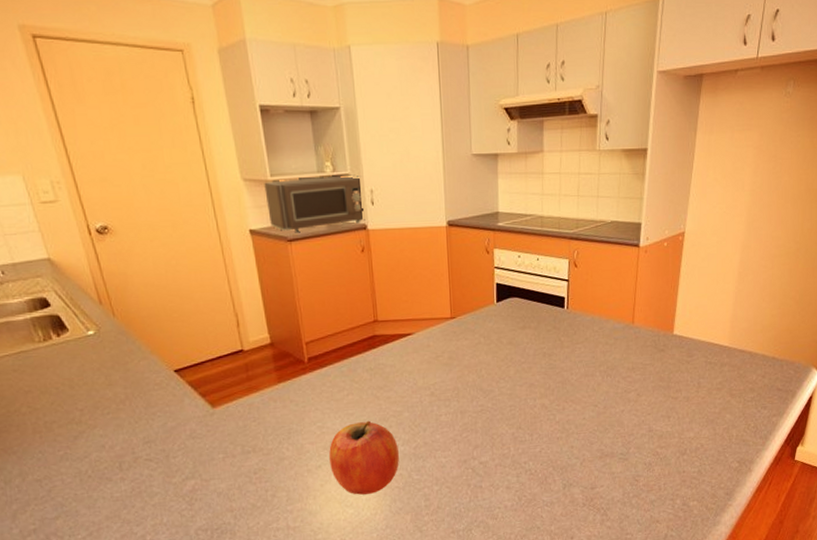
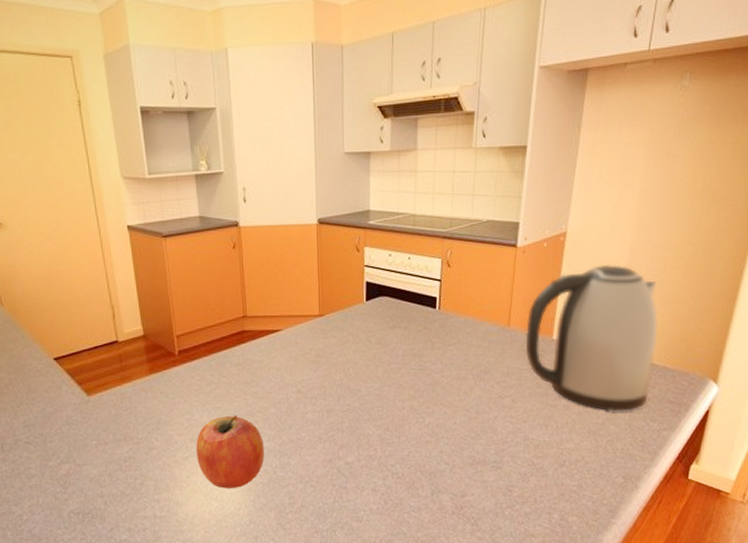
microwave: present [264,175,363,232] -> none [142,173,236,228]
kettle: none [648,261,767,401] -> present [525,264,658,412]

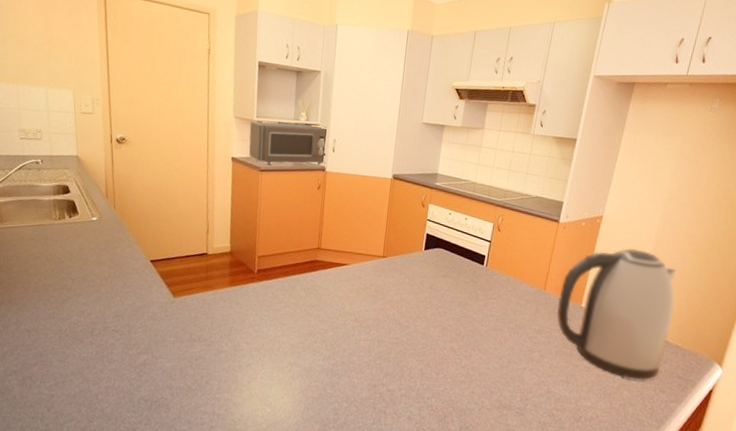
microwave: none [142,173,236,228] -> present [249,121,328,165]
fruit: present [196,415,264,489] -> none [258,332,319,399]

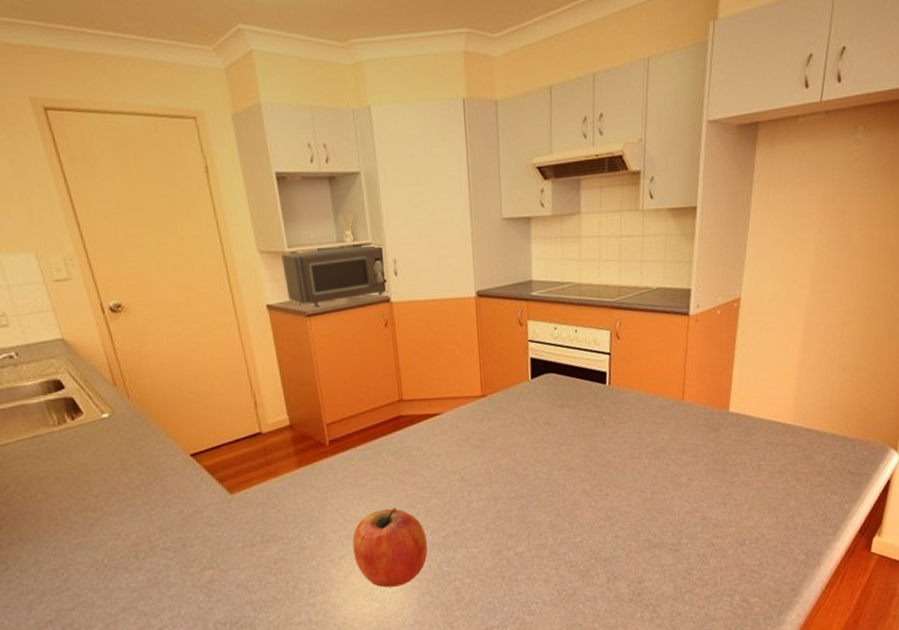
fruit: none [258,332,319,399] -> present [352,507,428,588]
kettle: present [556,248,677,380] -> none [700,330,837,486]

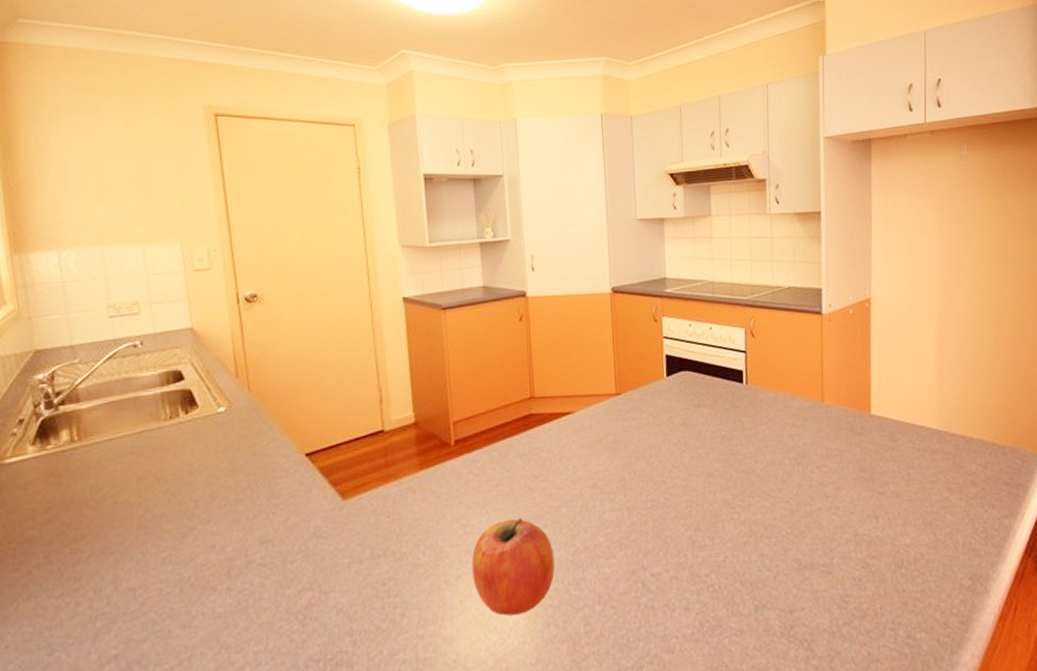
microwave: present [281,244,386,306] -> none [422,240,523,299]

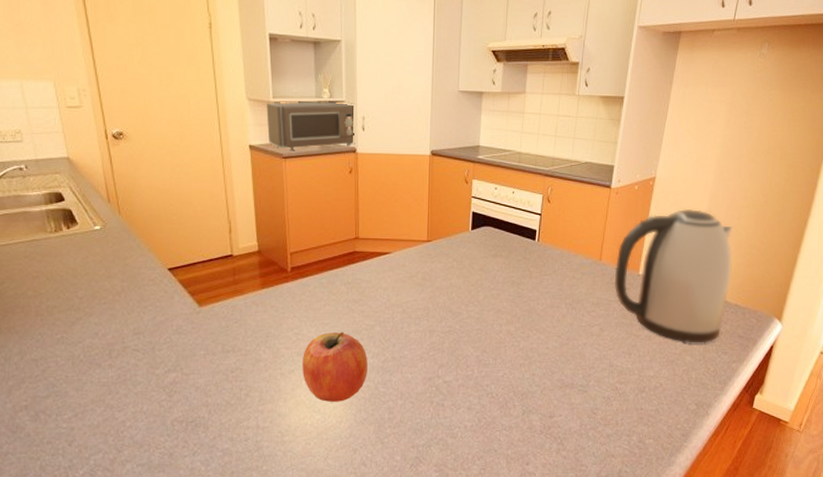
microwave: none [422,240,523,299] -> present [266,101,355,150]
kettle: none [841,330,983,497] -> present [614,208,733,343]

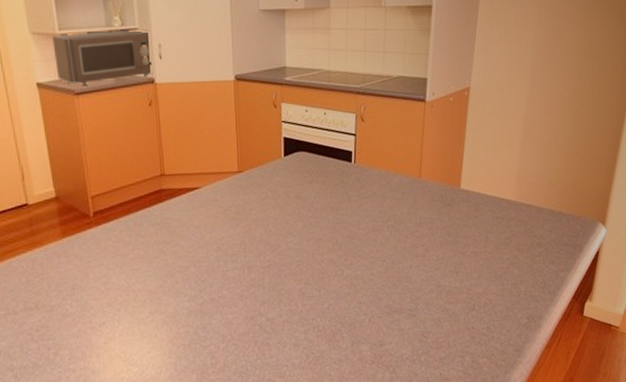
fruit: present [302,331,368,402] -> none [113,276,185,353]
kettle: present [614,208,733,343] -> none [435,116,553,256]

